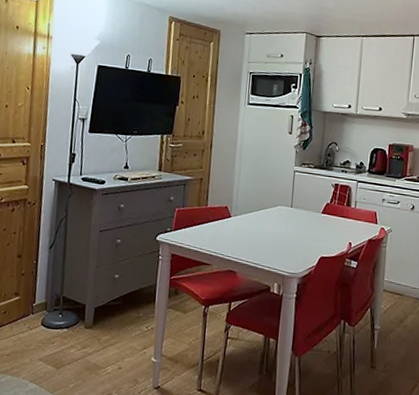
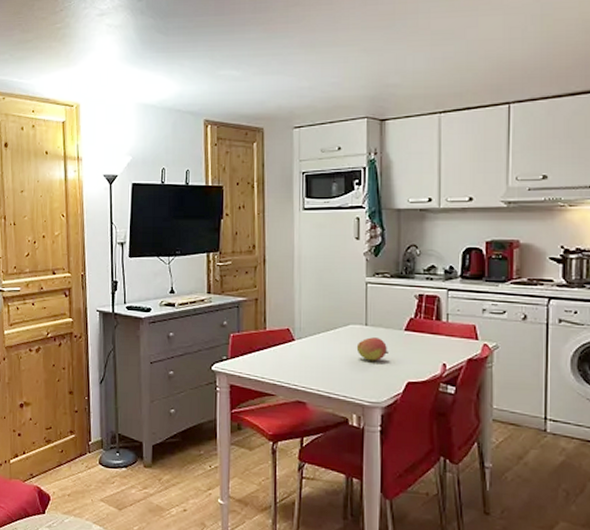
fruit: none [282,217,307,238] -> present [356,337,388,361]

